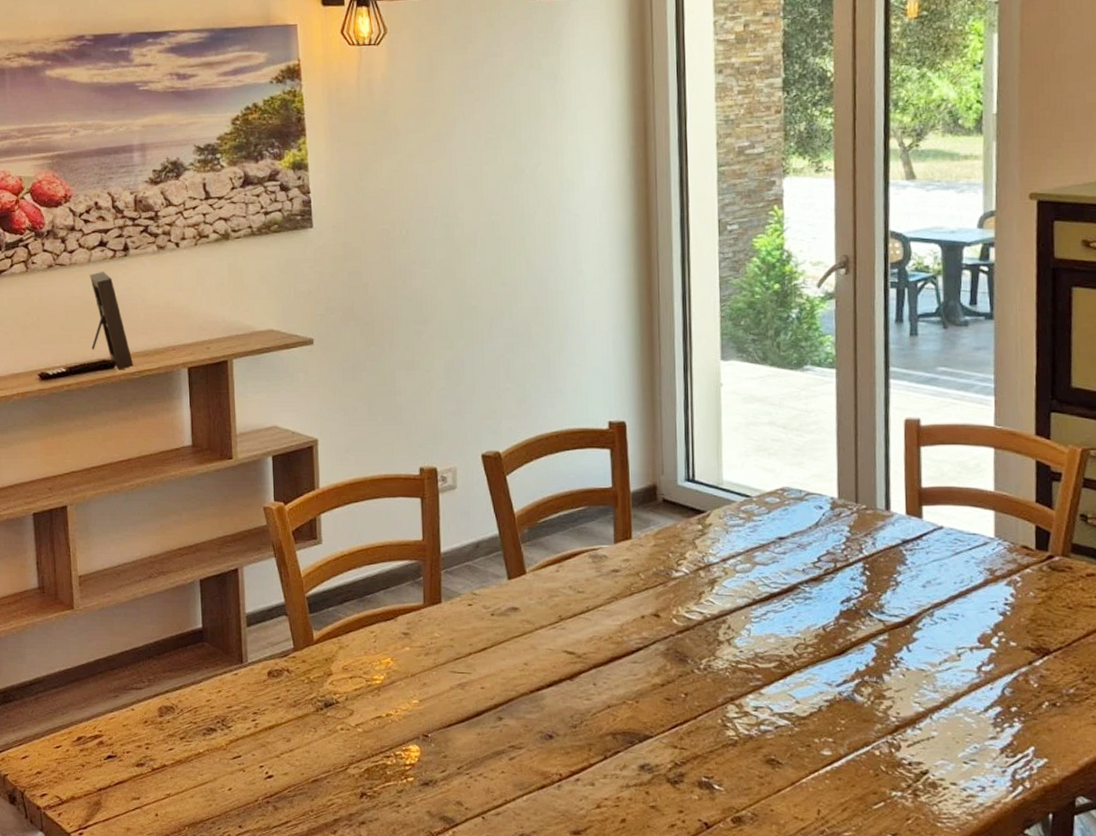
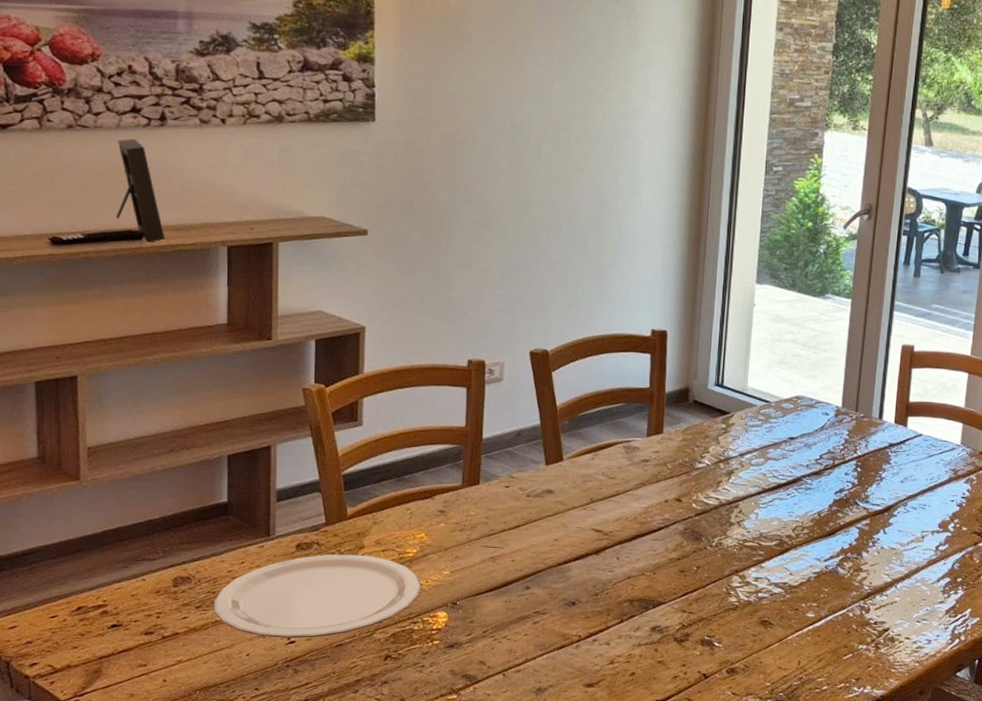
plate: none [195,681,391,773] -> present [213,554,422,638]

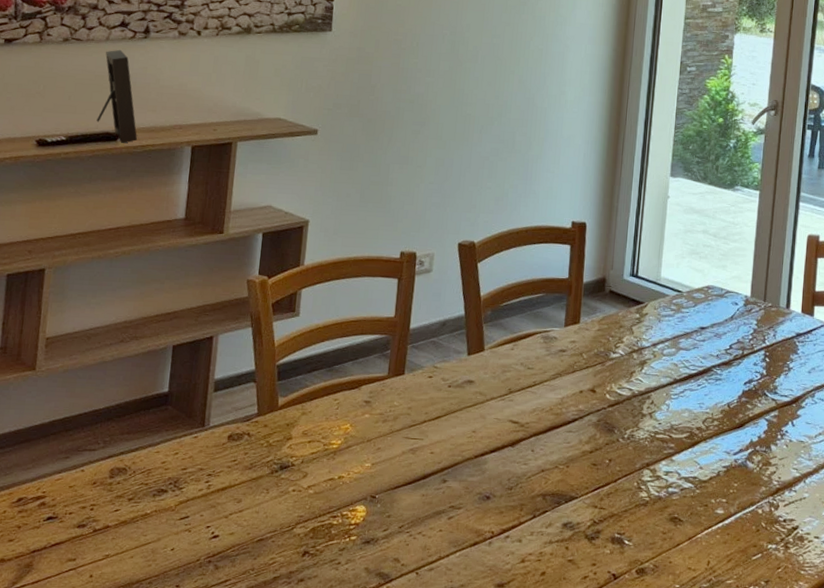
plate: present [213,554,422,638] -> none [145,445,343,533]

